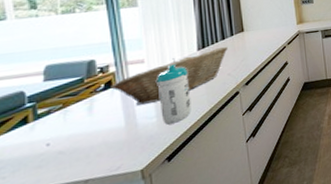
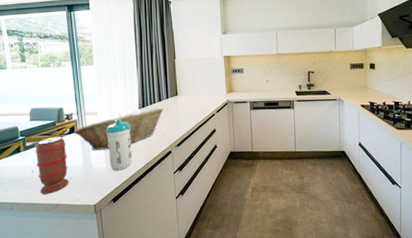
spice grinder: none [52,94,105,172] -> present [35,136,69,194]

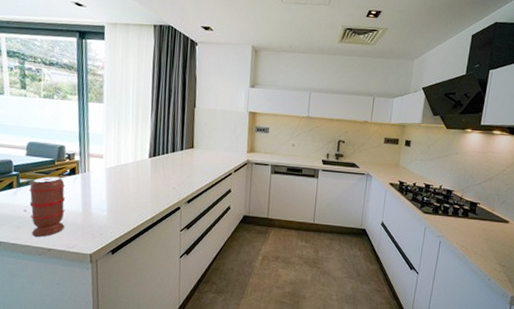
fruit basket: present [74,108,163,150] -> none [74,159,176,197]
water bottle: present [107,119,132,171] -> none [111,166,138,221]

